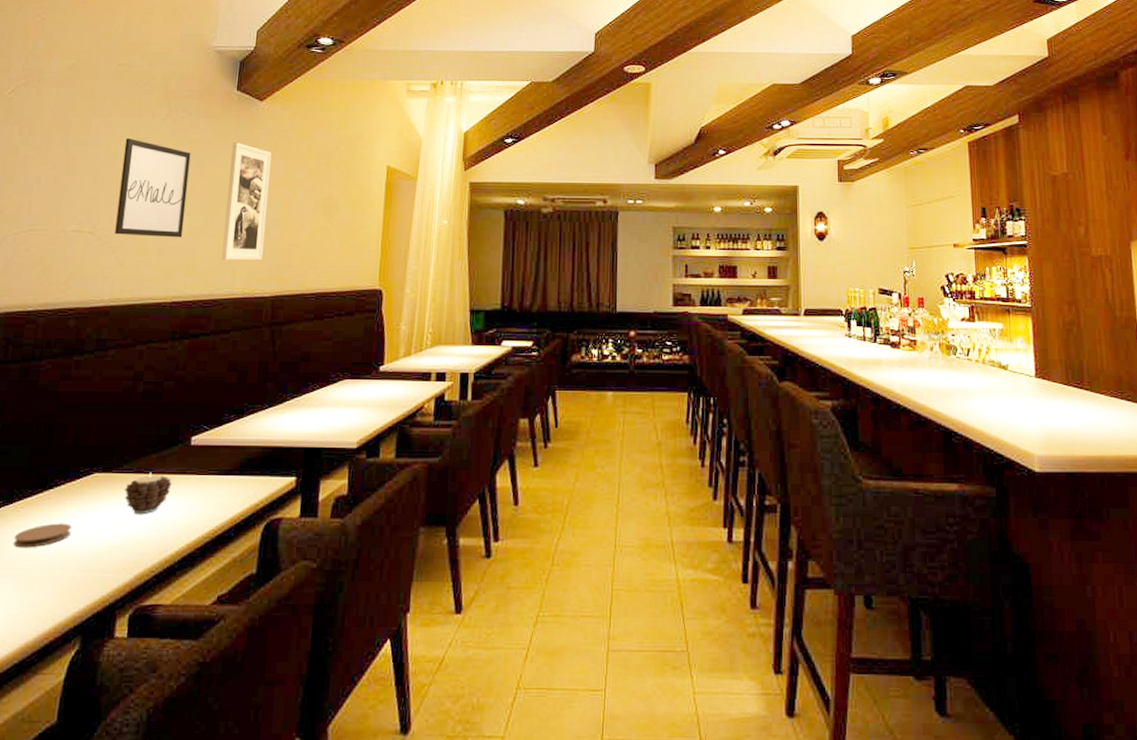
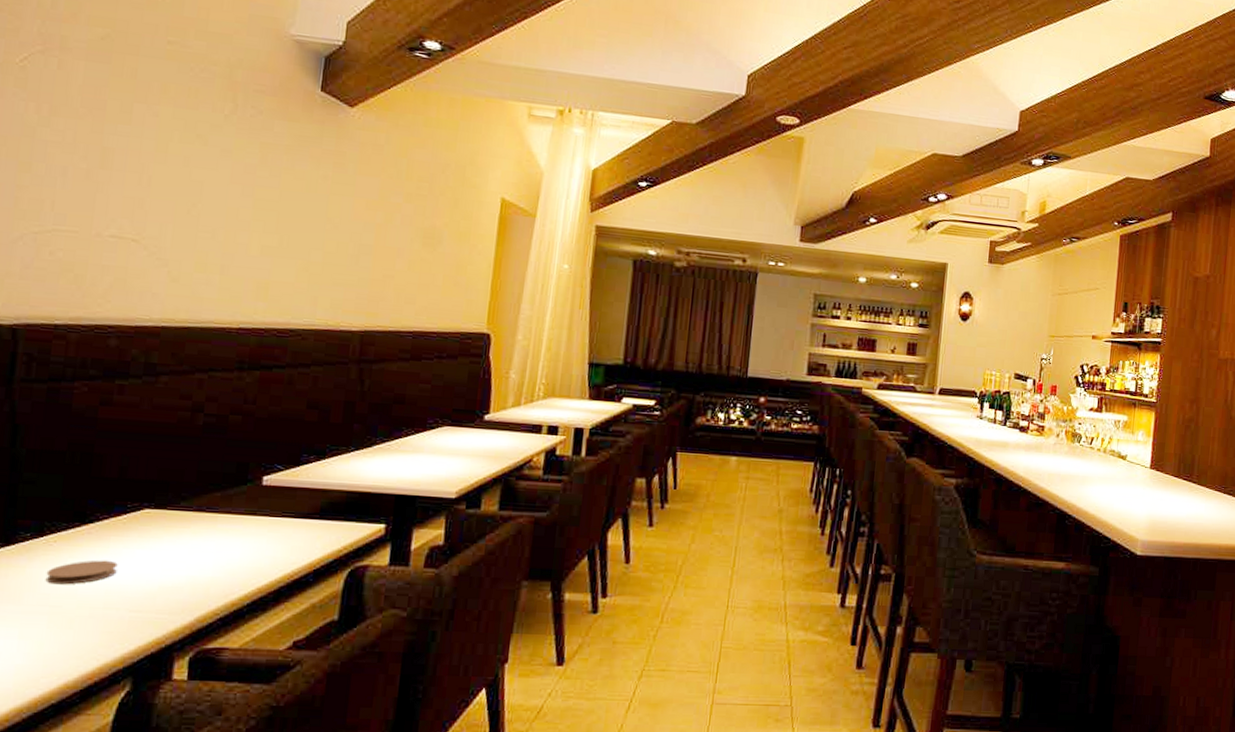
wall art: present [115,138,191,238] -> none [166,133,263,257]
candle: present [125,472,172,515] -> none [182,511,240,556]
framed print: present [221,142,272,261] -> none [299,152,363,290]

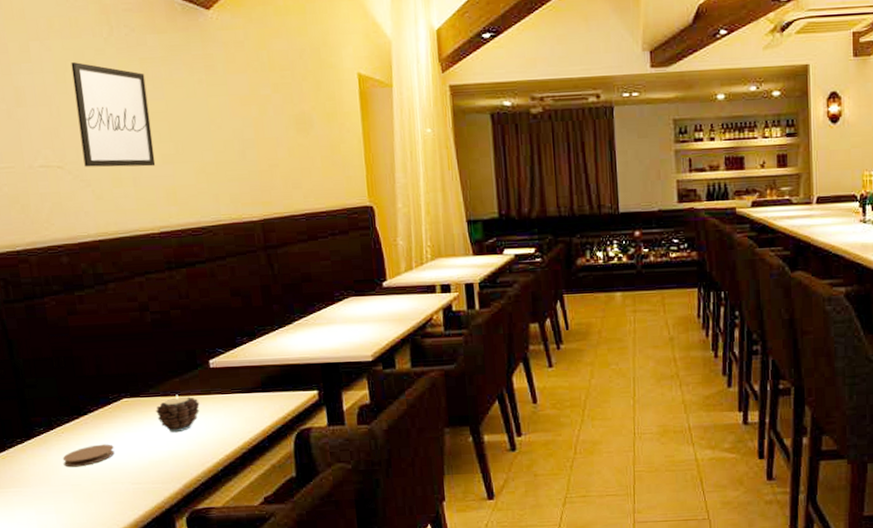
wall art: none [166,133,263,257] -> present [71,62,156,168]
candle: none [182,511,240,556] -> present [156,394,200,433]

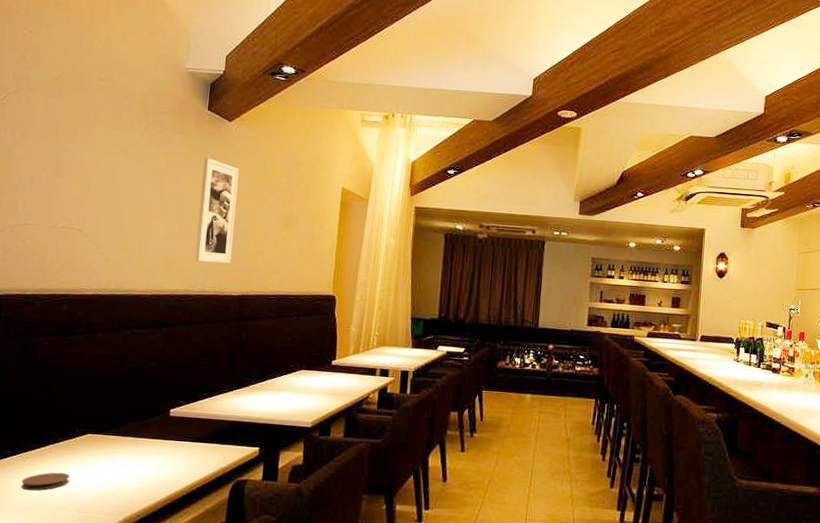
wall art: present [71,62,156,168] -> none [100,148,167,240]
candle: present [156,394,200,433] -> none [114,436,154,470]
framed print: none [187,58,244,186] -> present [194,157,239,264]

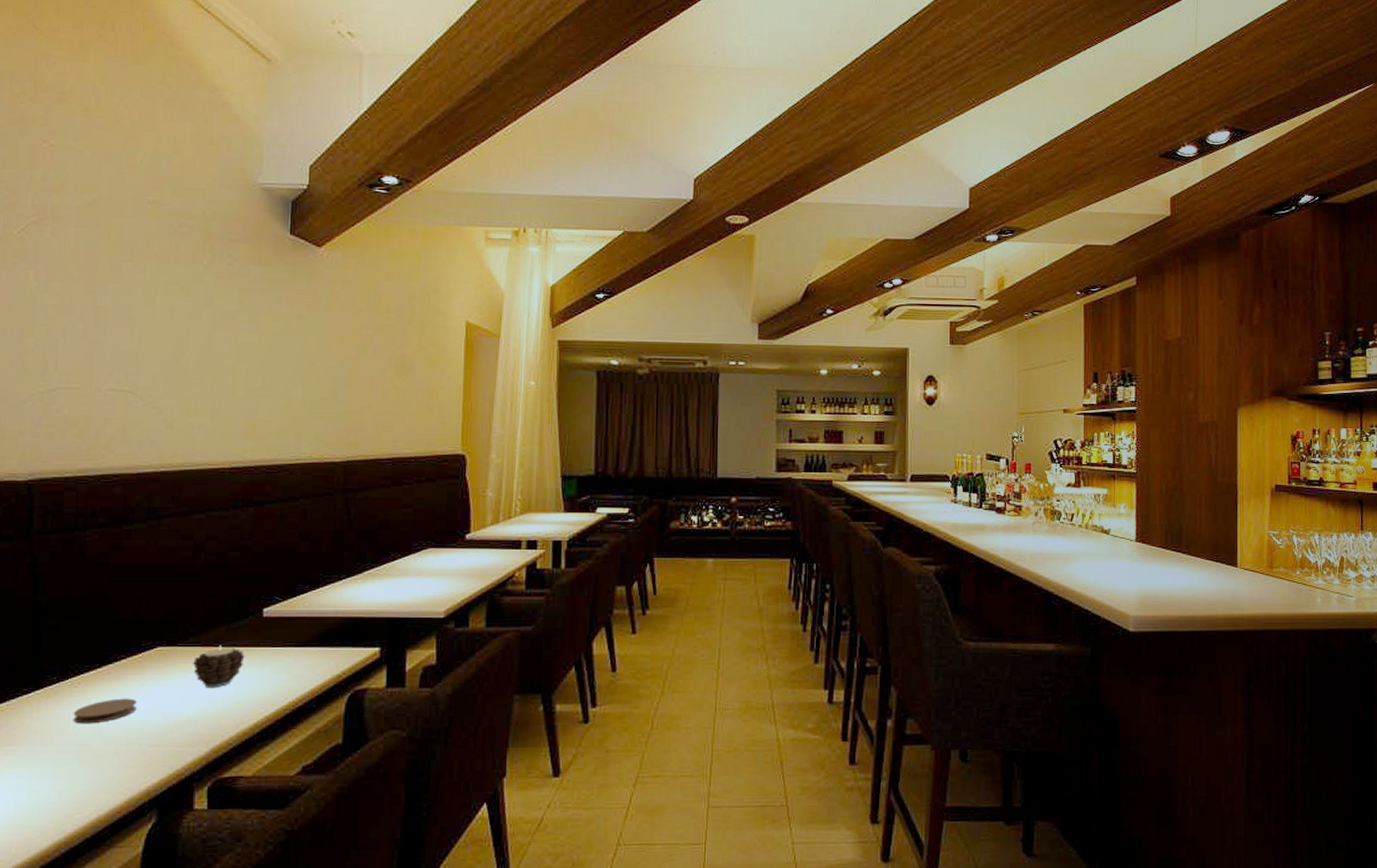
candle: none [114,436,154,470] -> present [193,645,245,688]
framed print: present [194,157,239,264] -> none [284,293,335,423]

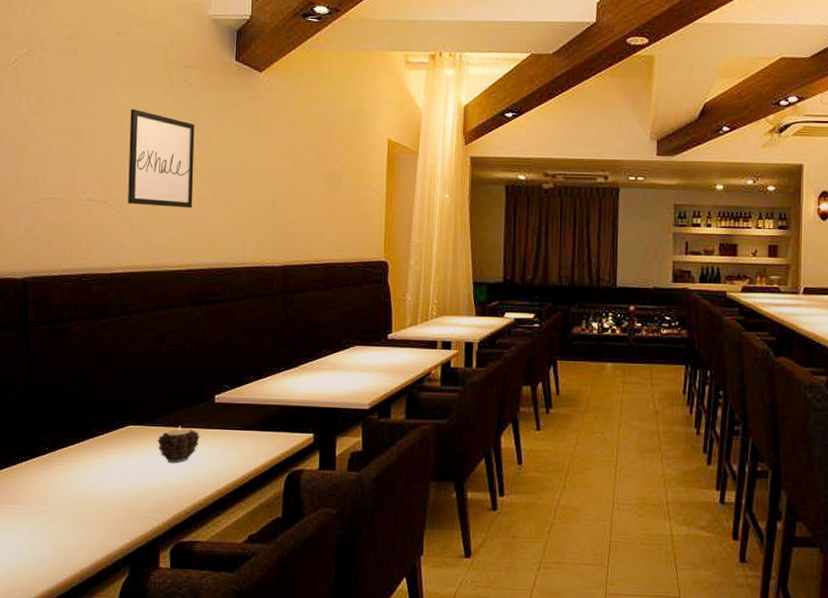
coaster: present [73,698,137,724] -> none [61,468,112,489]
wall art: none [159,287,241,398] -> present [128,109,195,208]

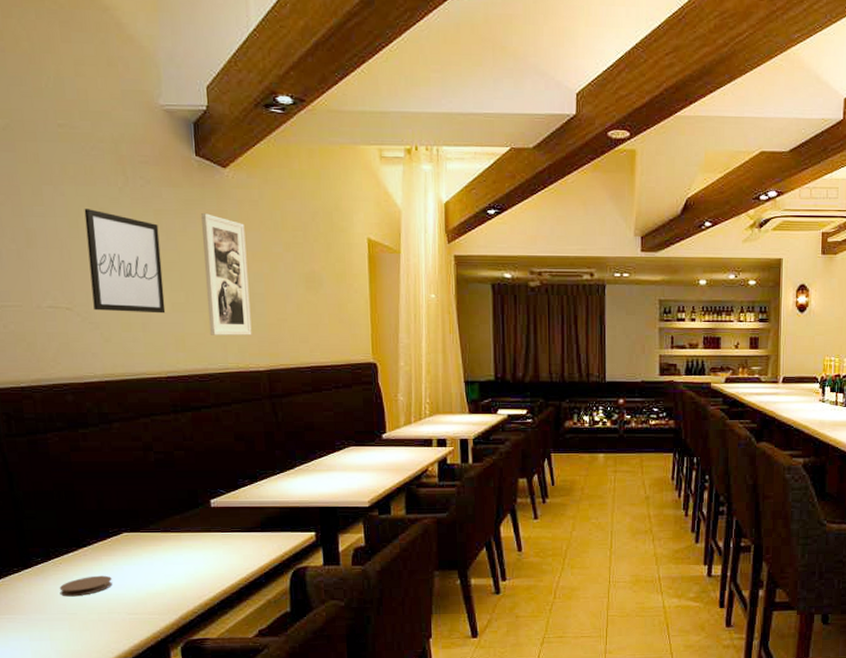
coaster: none [61,468,112,489] -> present [59,575,112,597]
candle: present [158,426,200,464] -> none [155,531,199,567]
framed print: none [231,114,274,231] -> present [201,213,252,336]

